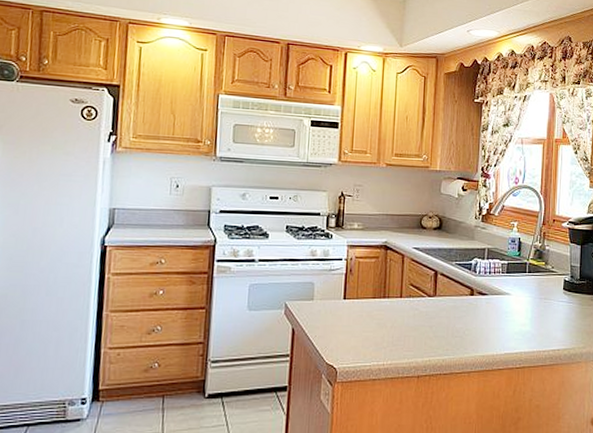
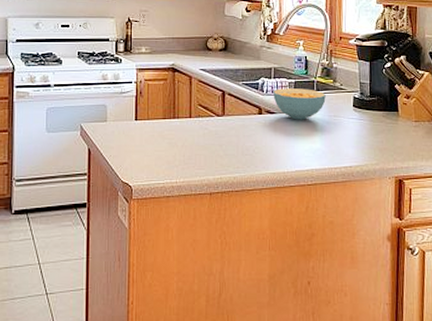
cereal bowl: none [485,269,537,302] -> present [273,88,326,120]

